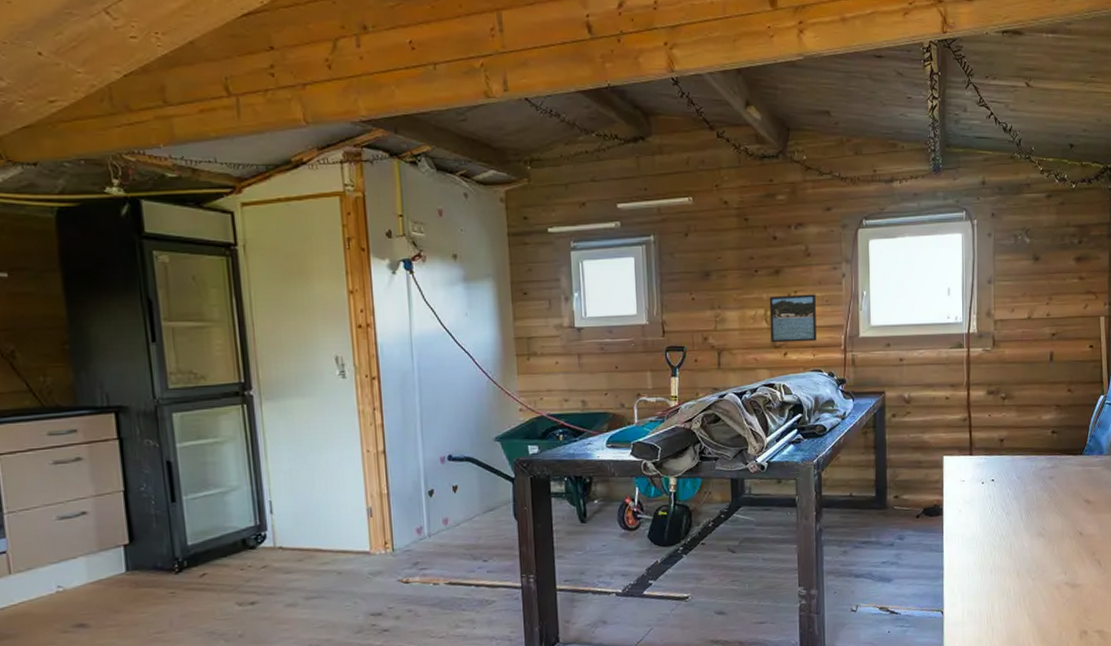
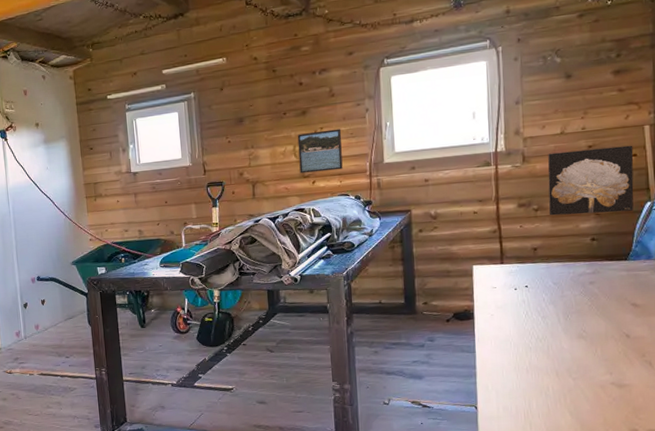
wall art: none [1015,336,1091,406] -> present [547,145,634,216]

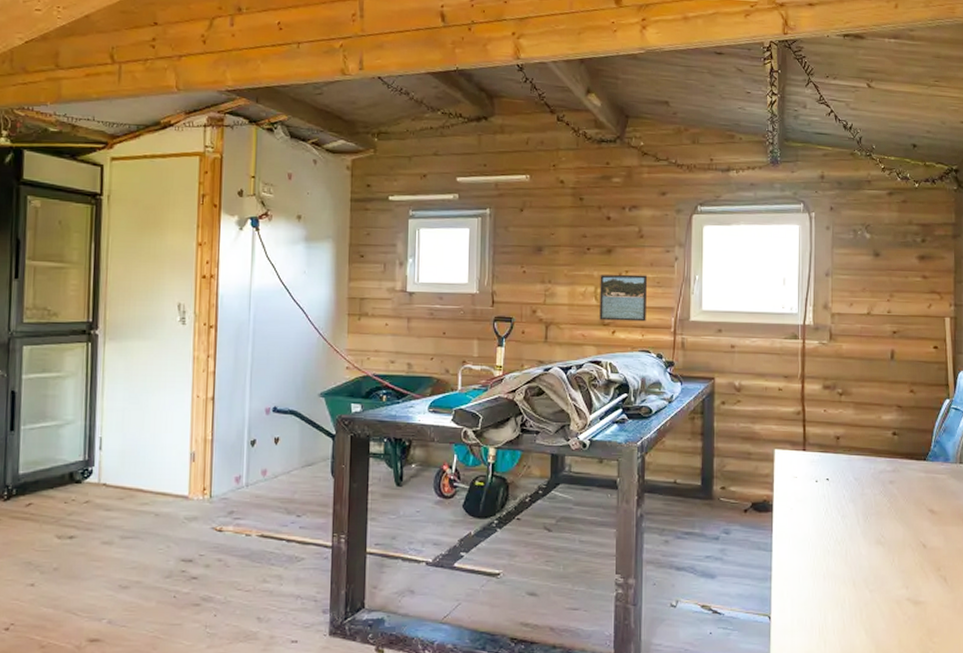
wall art: present [547,145,634,216] -> none [853,334,935,407]

